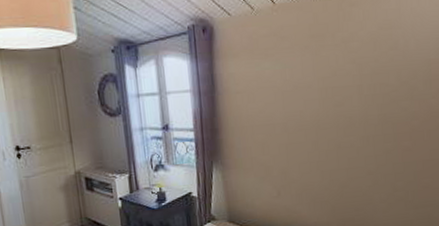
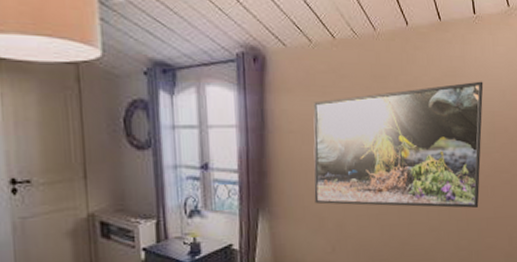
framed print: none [257,31,420,155] -> present [313,81,484,208]

